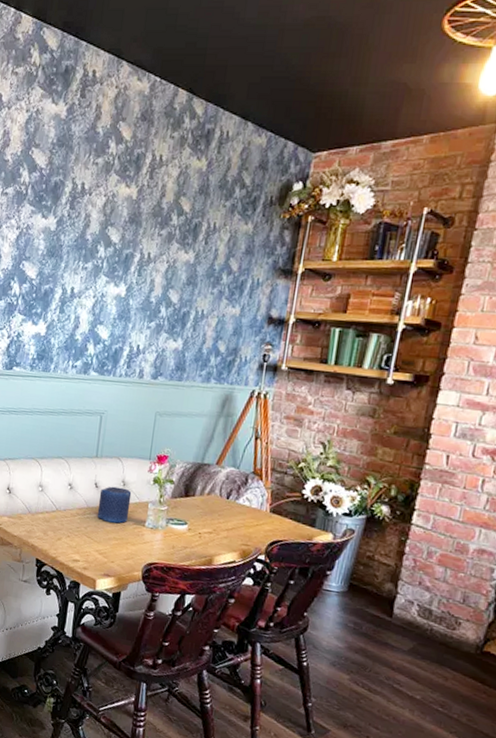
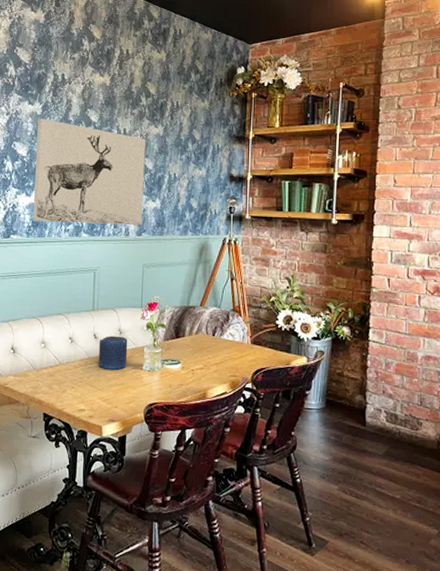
wall art: none [38,234,172,368] -> present [33,118,145,226]

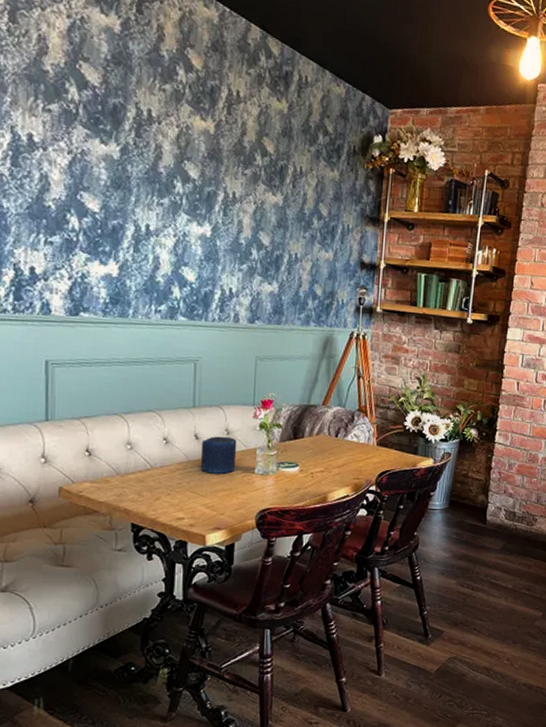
wall art: present [33,118,145,226] -> none [111,164,261,312]

